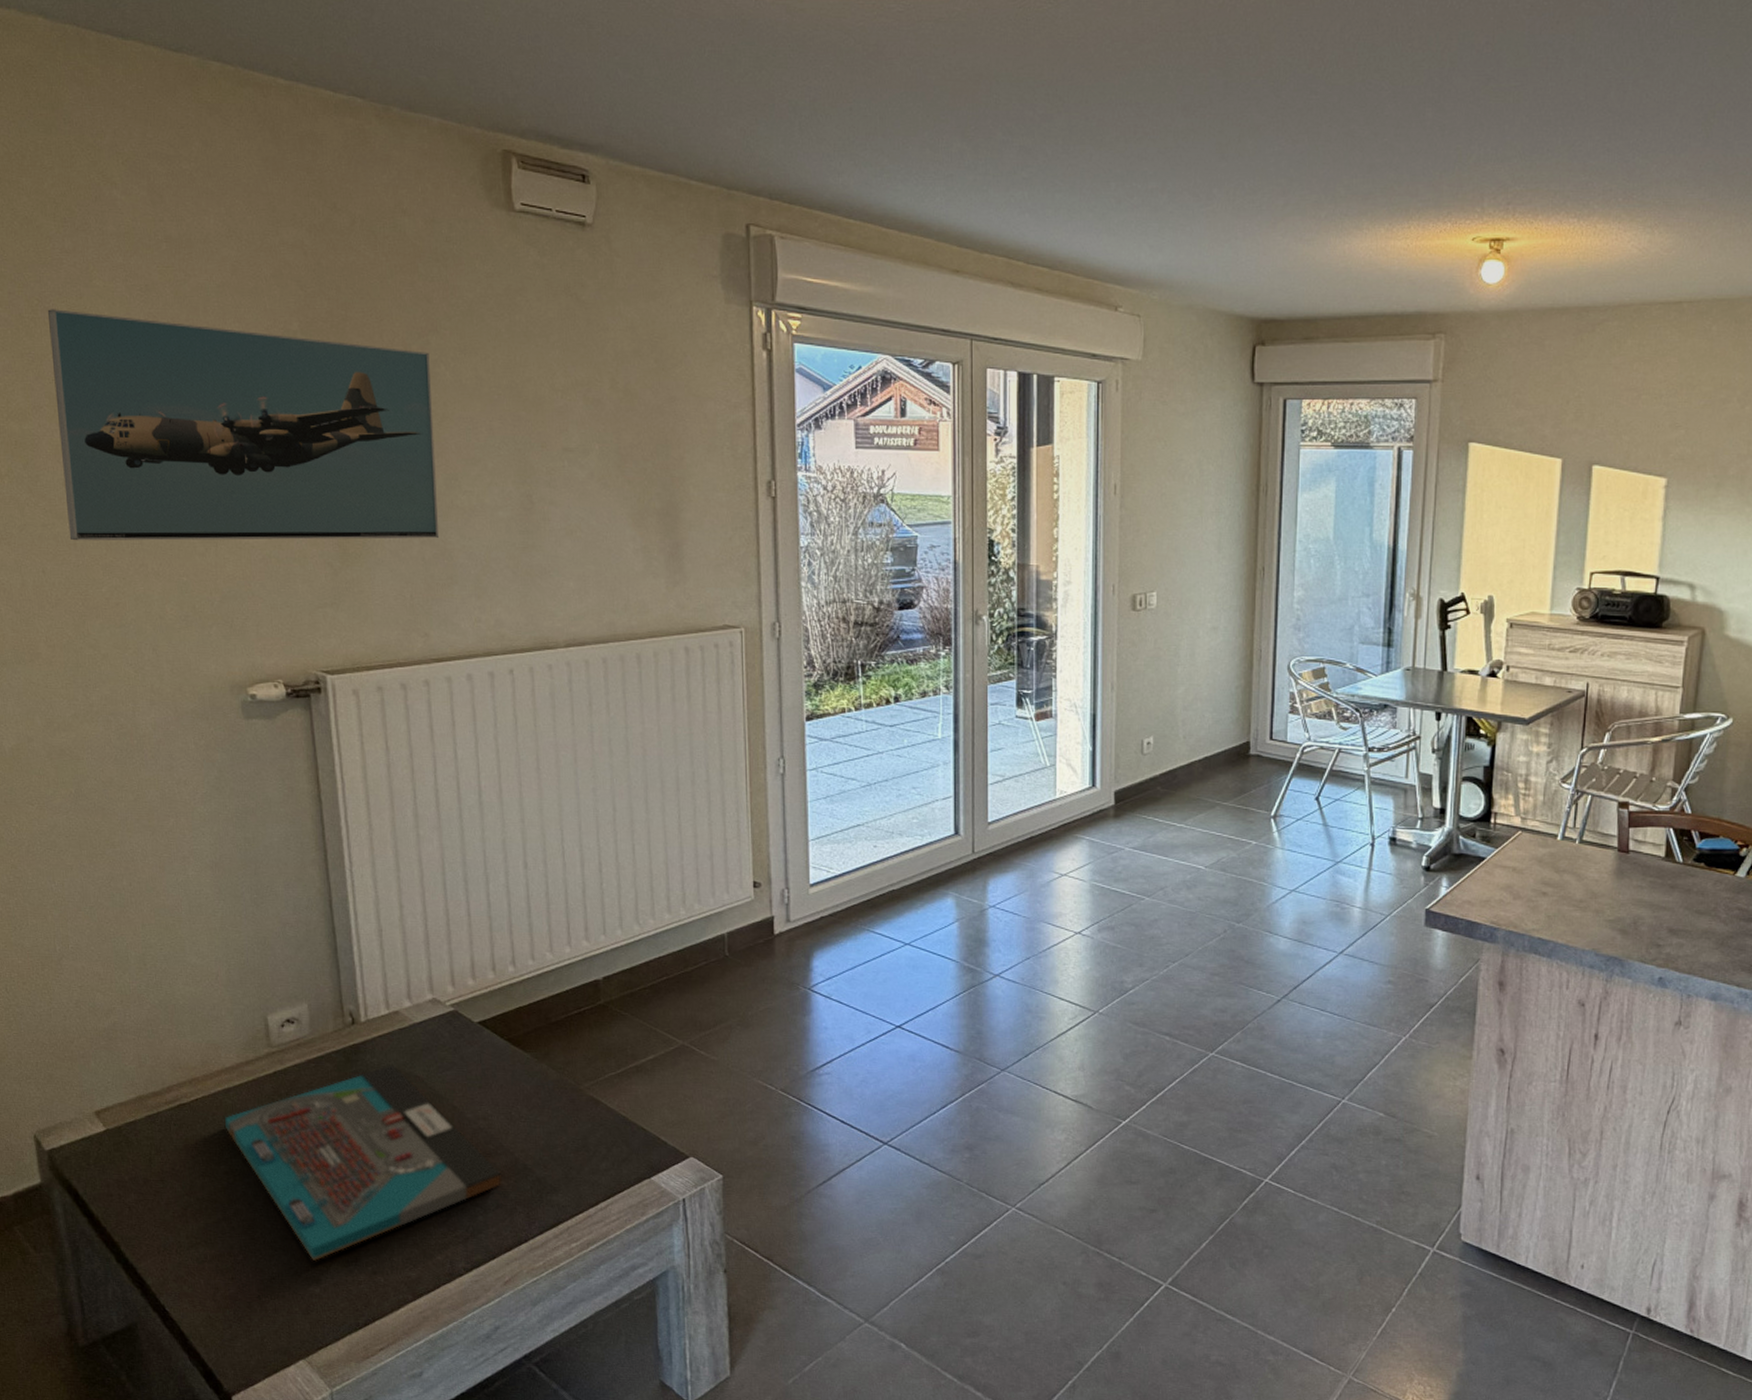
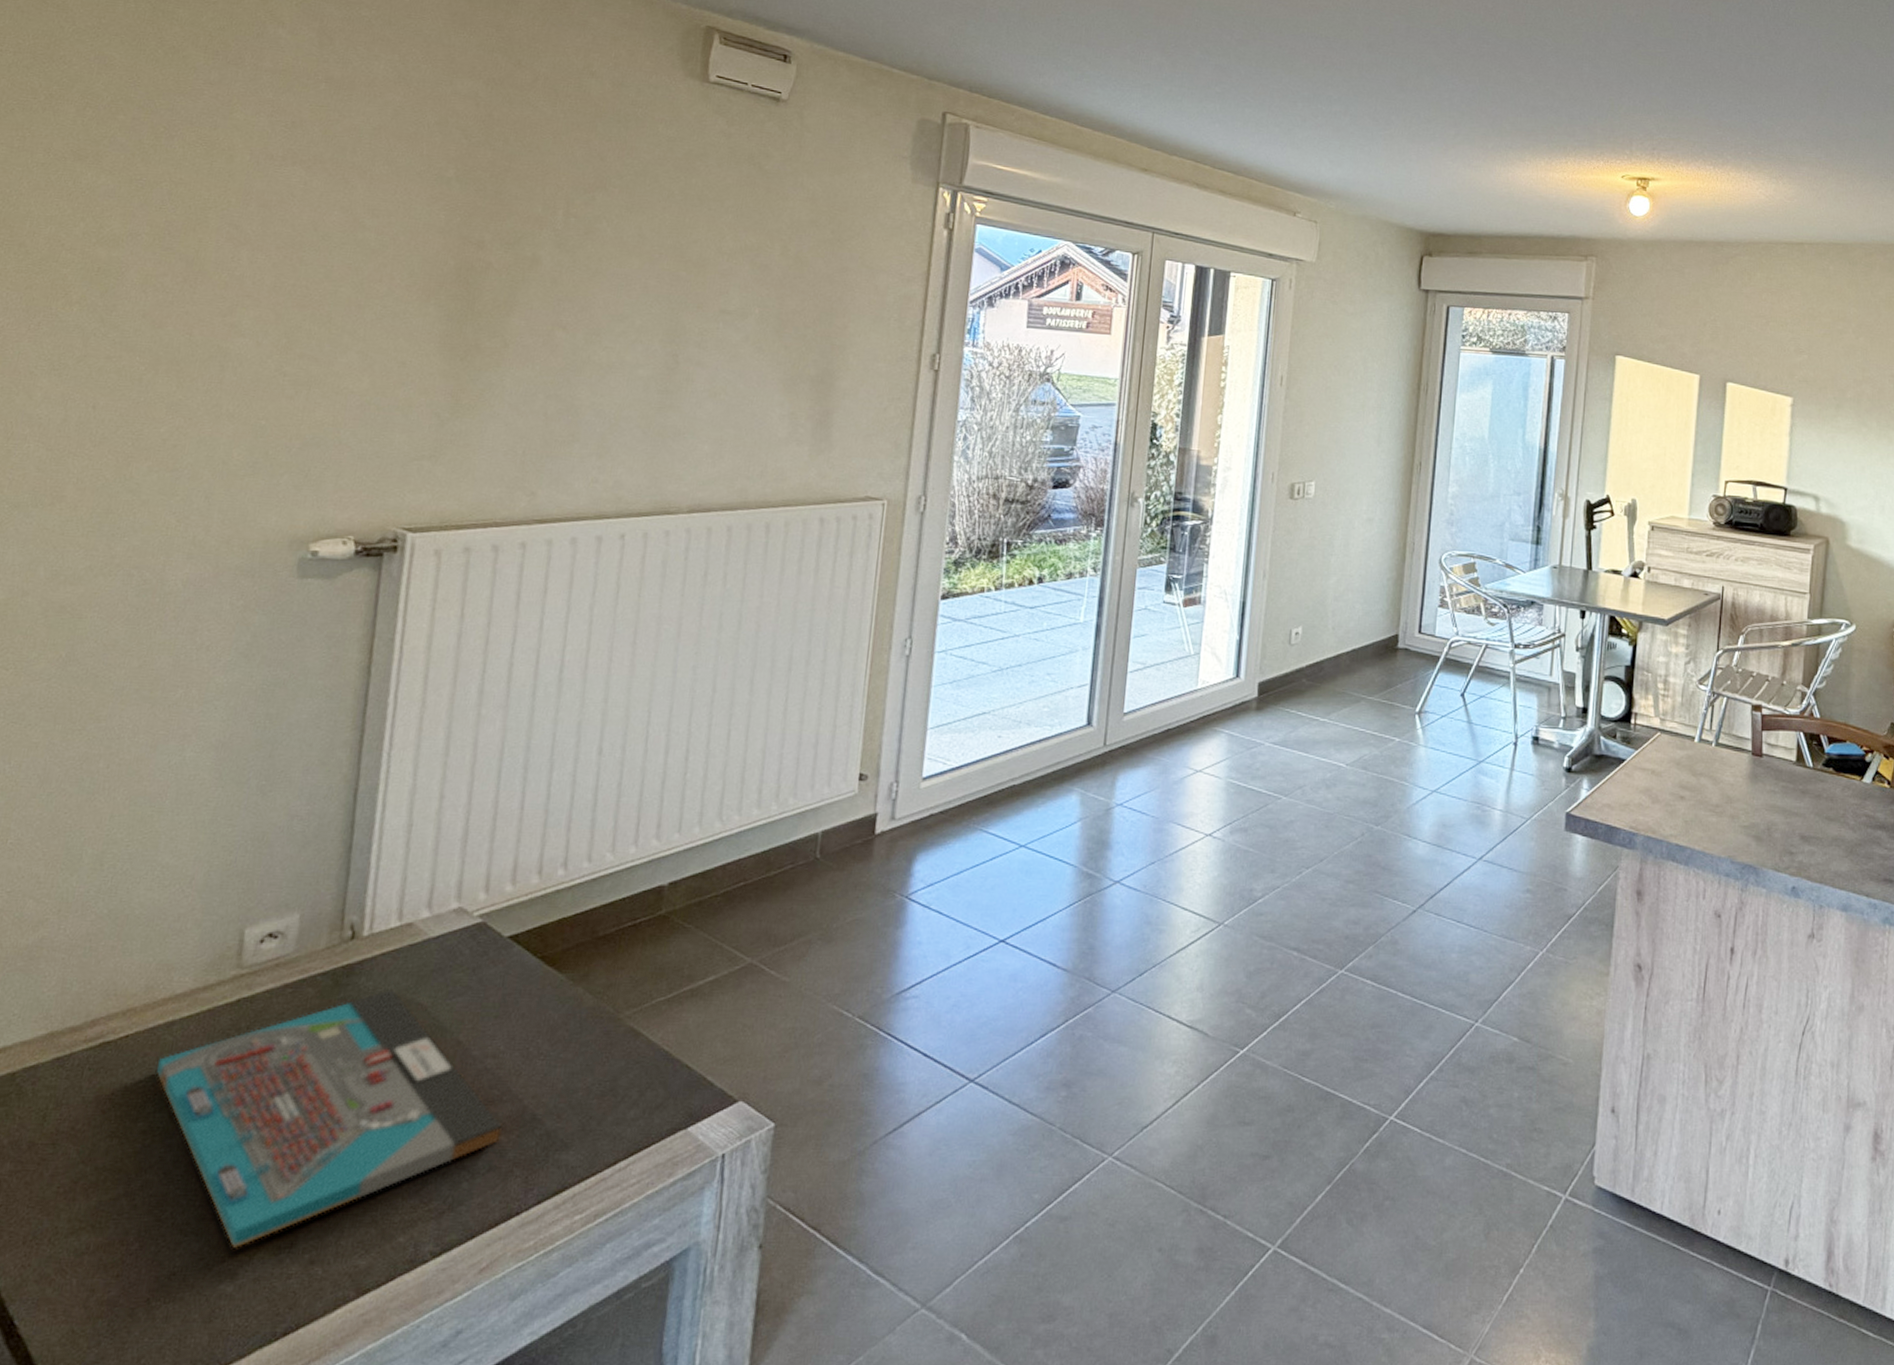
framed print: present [47,309,440,541] -> none [135,137,593,394]

